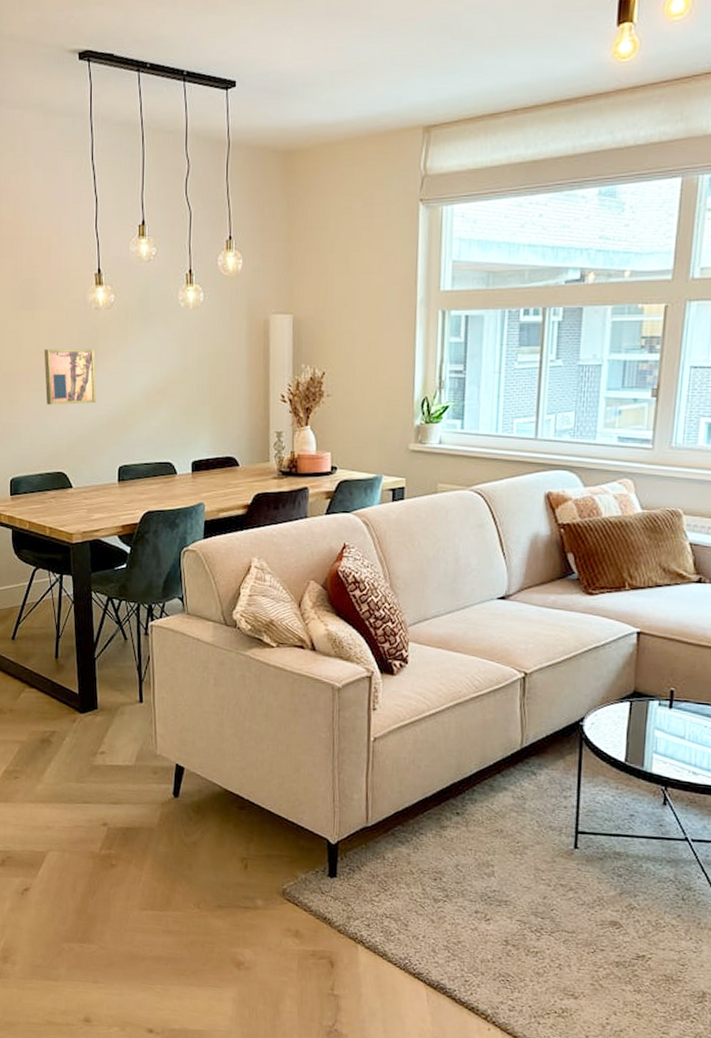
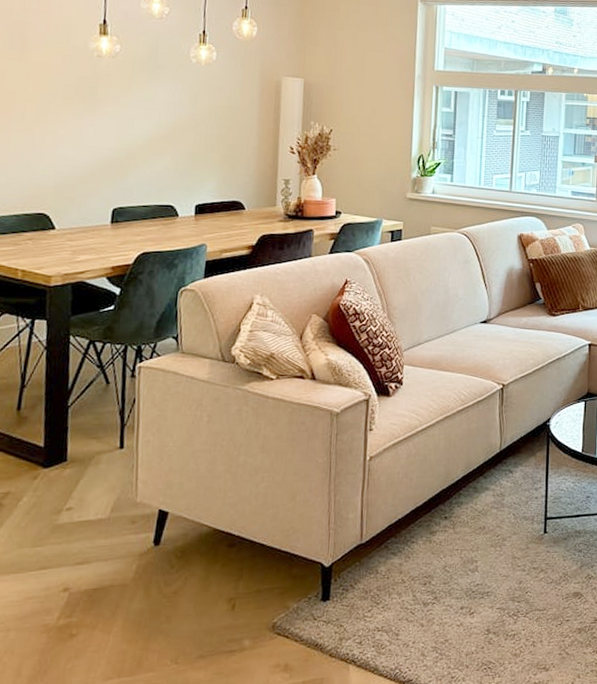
wall art: present [44,349,96,406] -> none [30,90,94,146]

